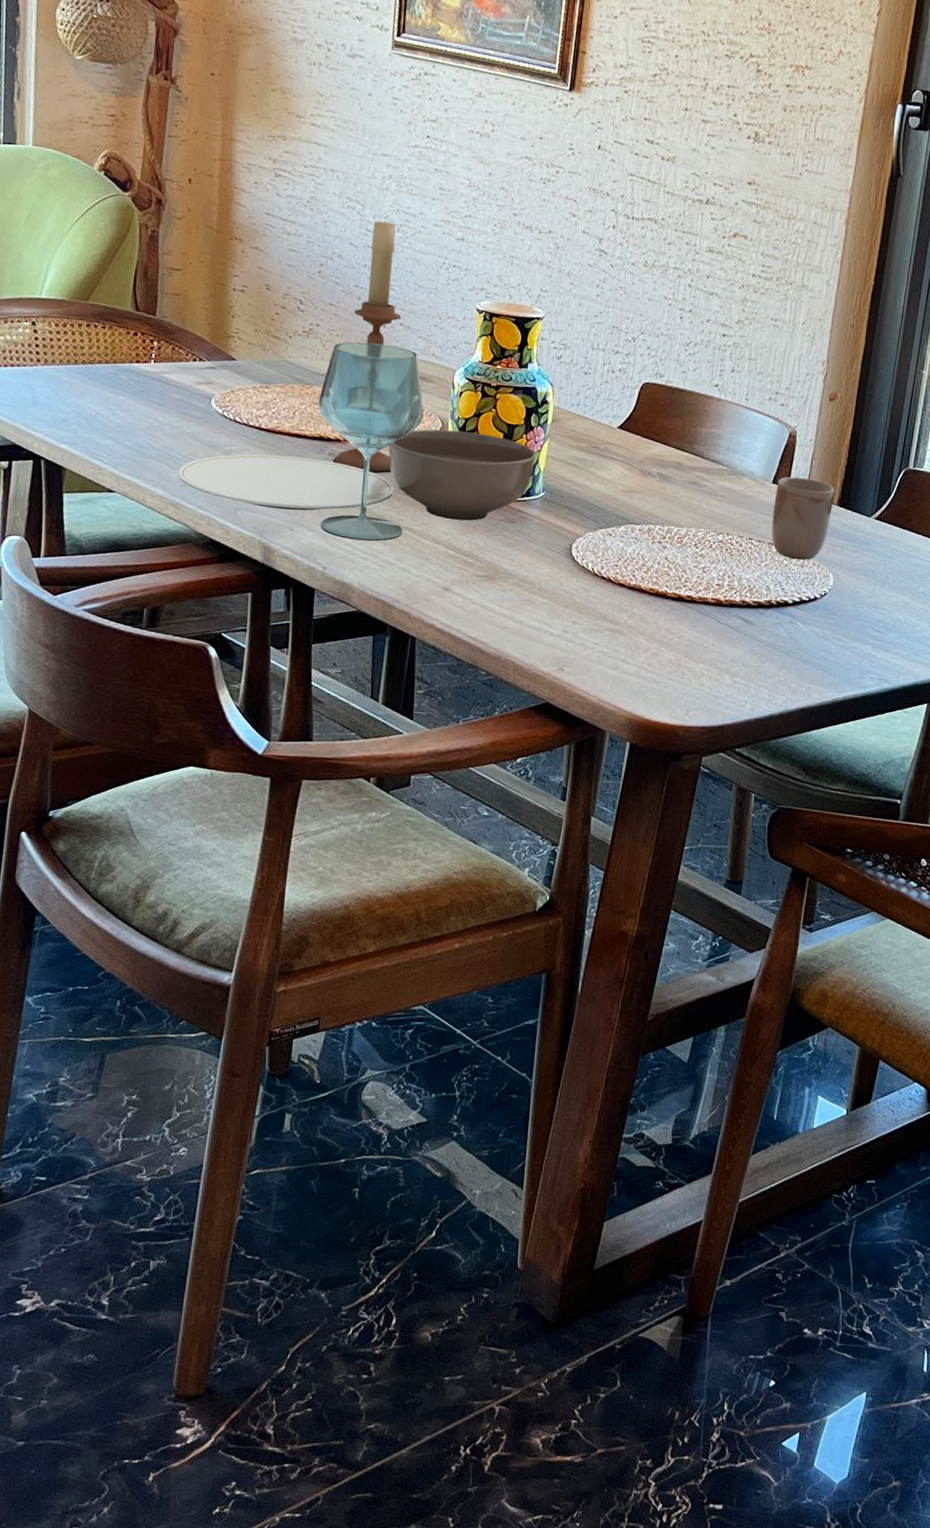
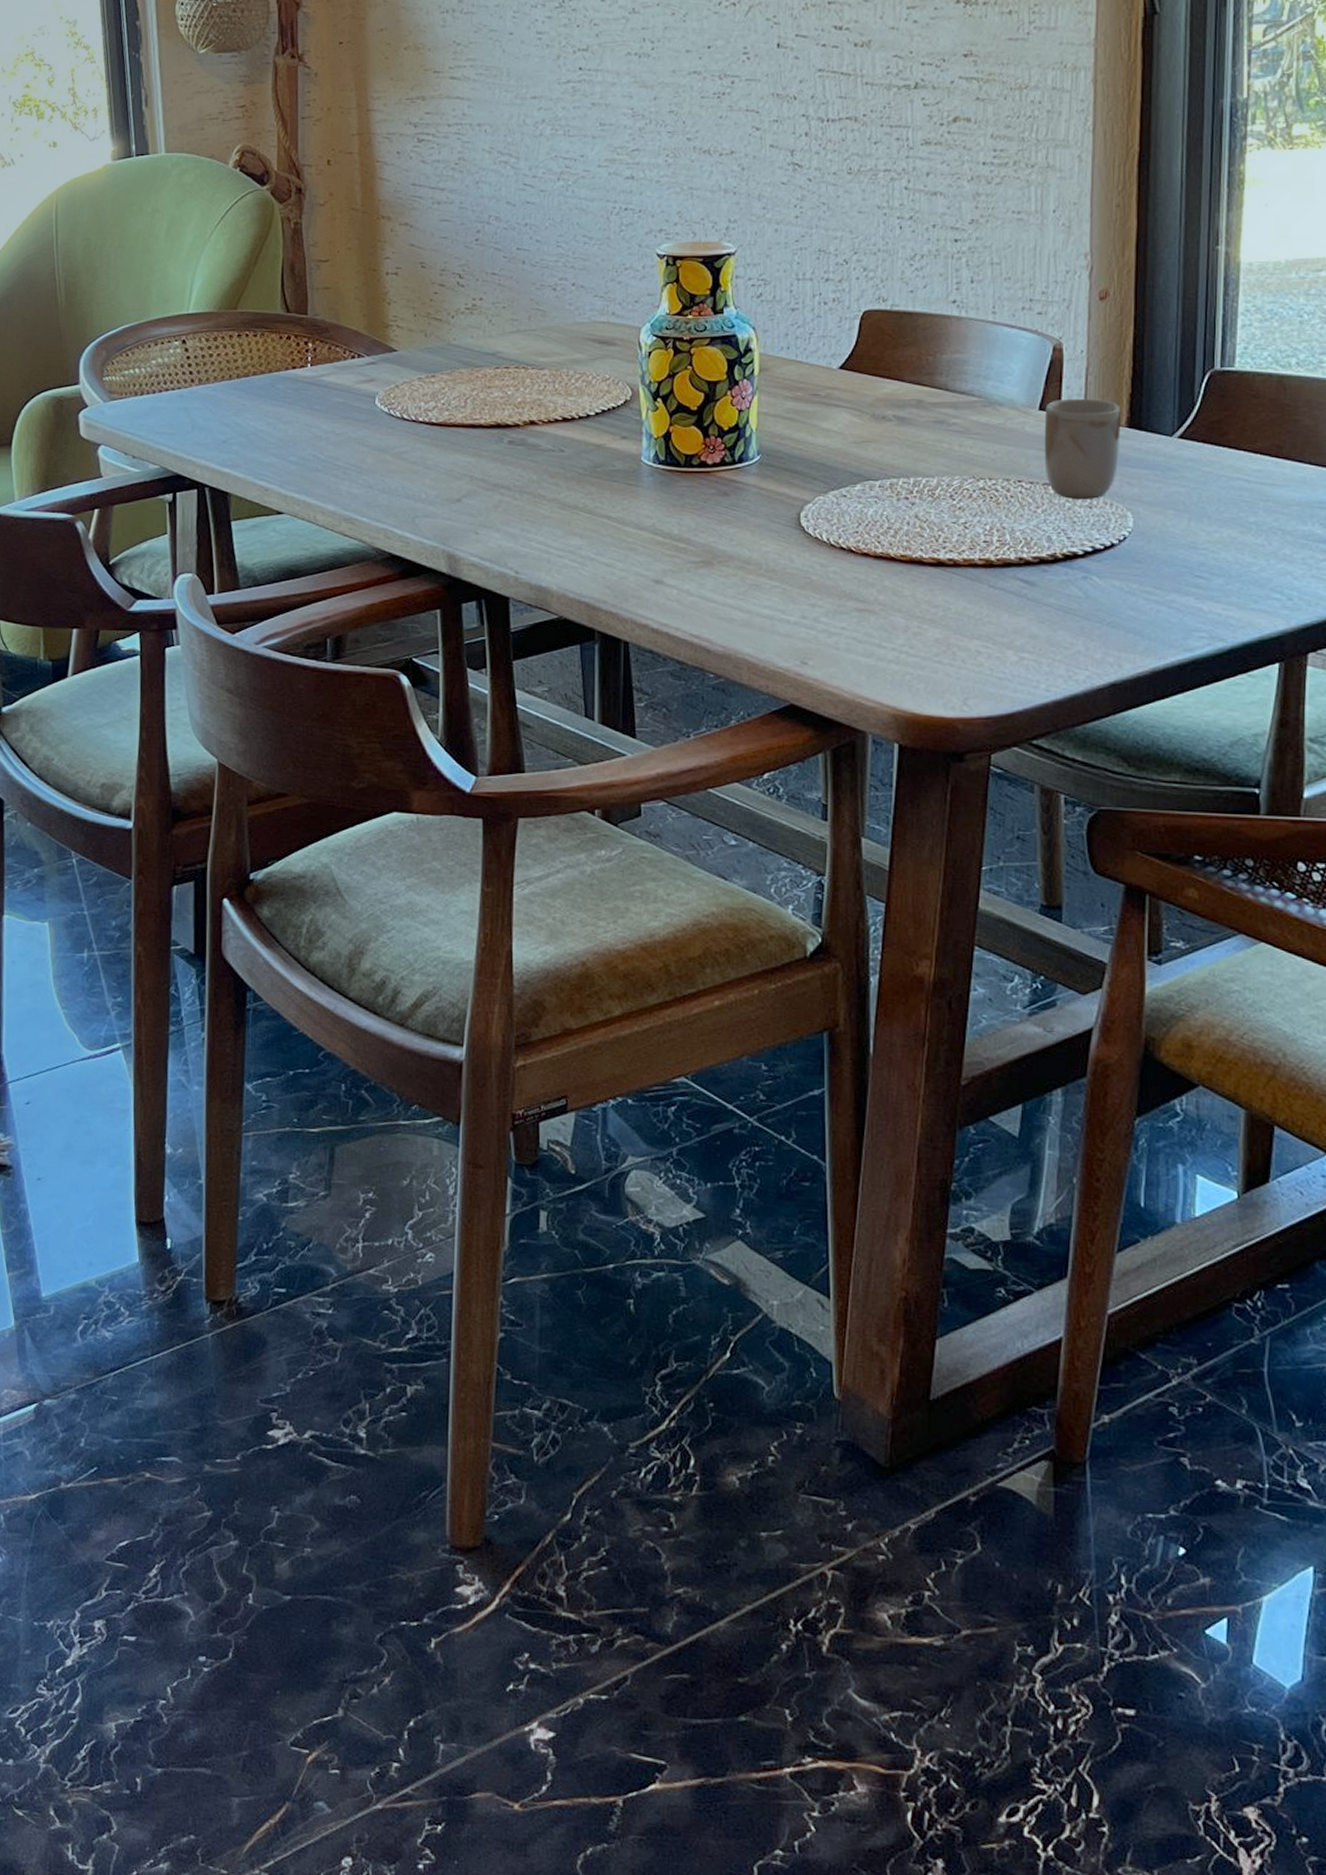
plate: present [178,454,395,511] -> none [348,449,587,512]
wine glass: present [317,342,424,542] -> none [490,310,610,537]
candlestick: present [332,215,402,474] -> none [513,164,581,458]
bowl: present [388,429,537,521] -> none [574,396,745,500]

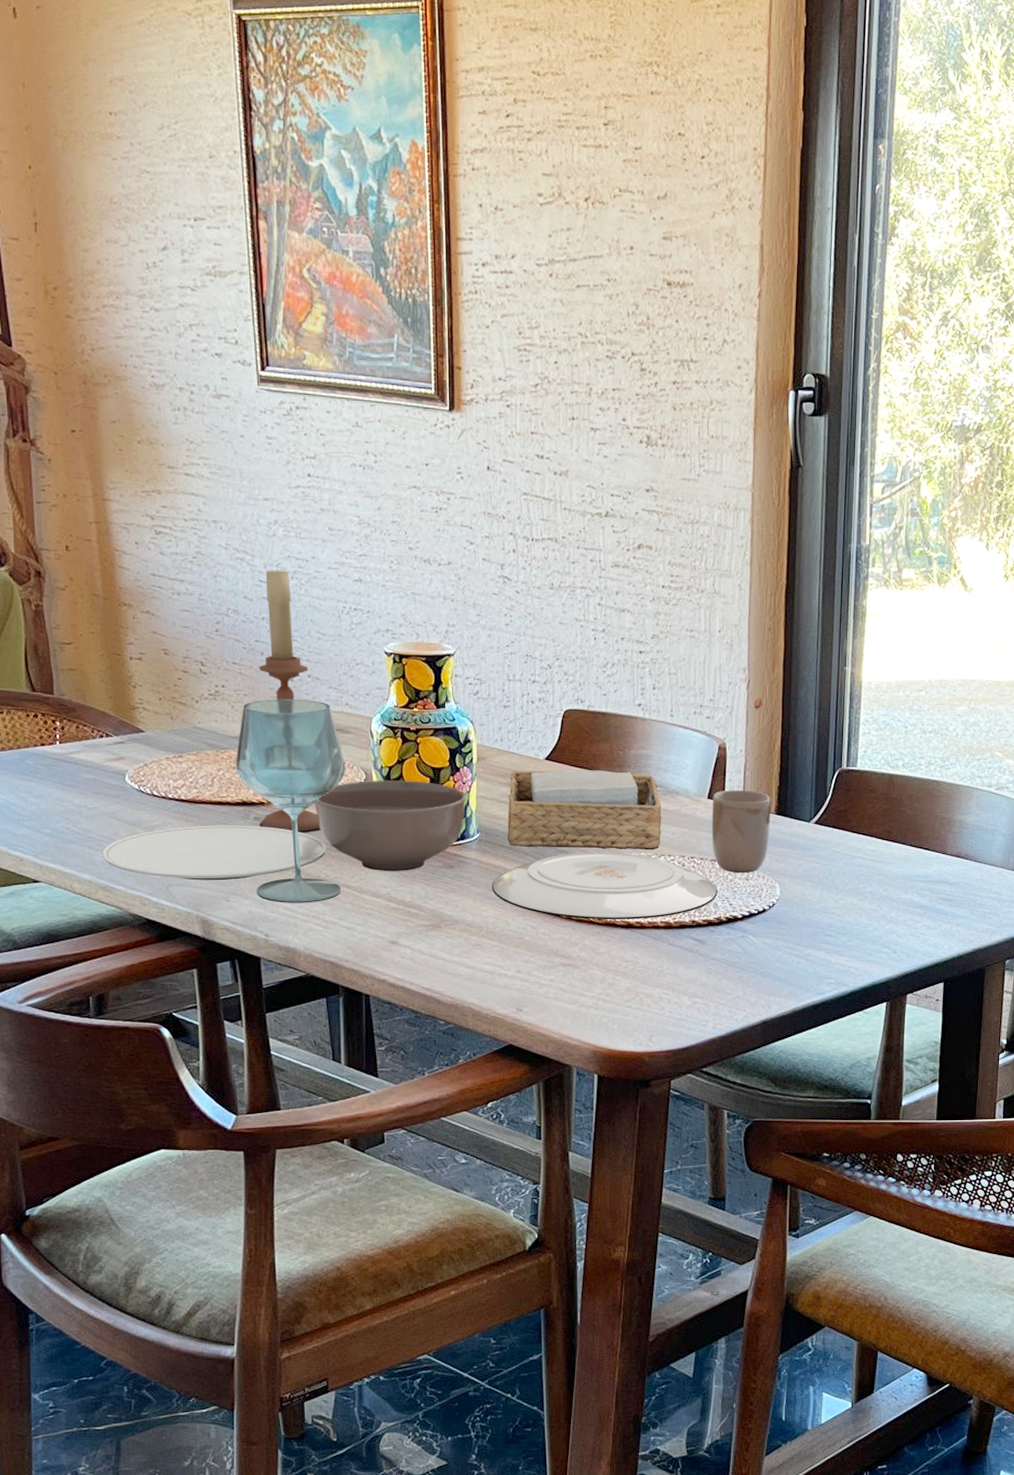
plate: none [348,449,587,512] -> present [102,824,327,881]
wine glass: none [490,310,610,537] -> present [235,699,346,903]
candlestick: none [513,164,581,458] -> present [259,563,321,834]
bowl: none [574,396,745,500] -> present [315,780,466,871]
plate: none [773,476,1052,557] -> present [491,852,717,920]
napkin holder: none [793,378,981,473] -> present [507,768,662,851]

